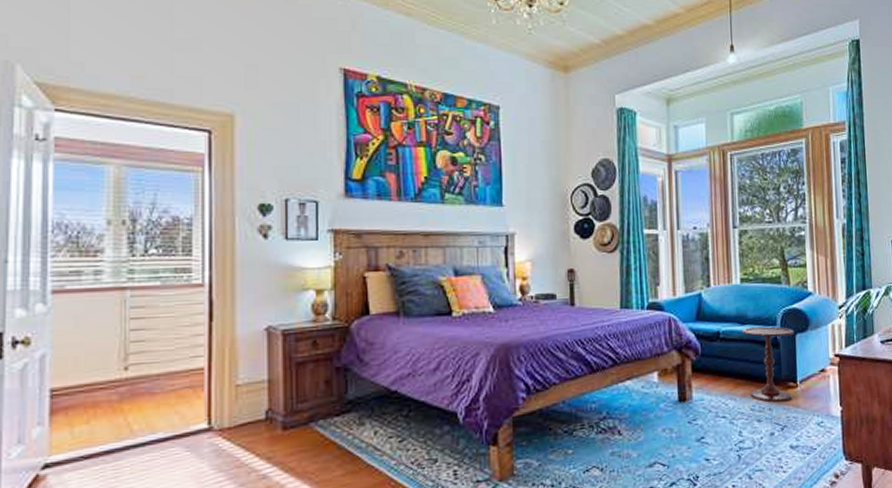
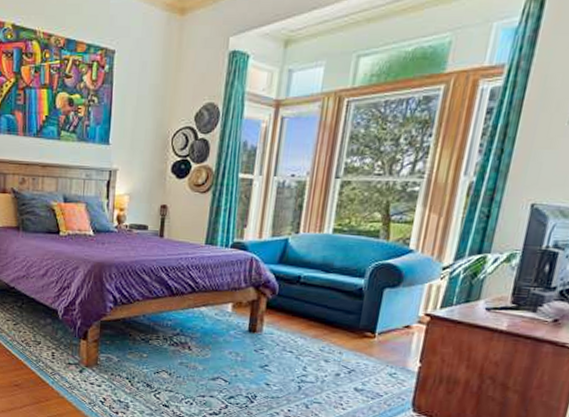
side table: present [741,326,795,403] -> none [321,276,384,349]

